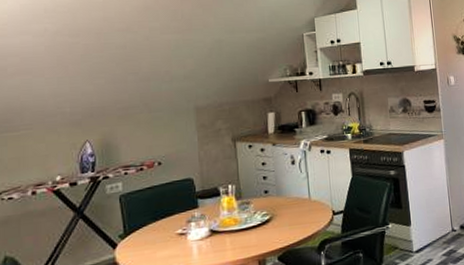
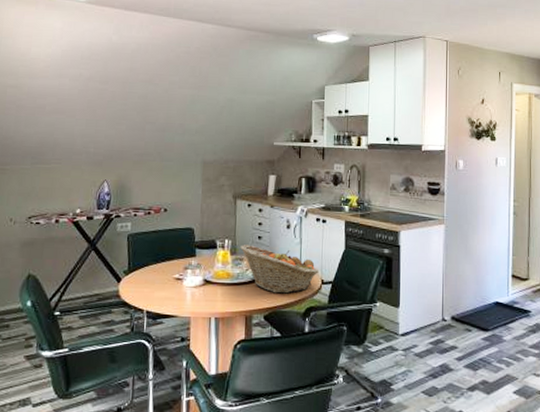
fruit basket: none [245,186,328,232] -> present [240,245,318,294]

